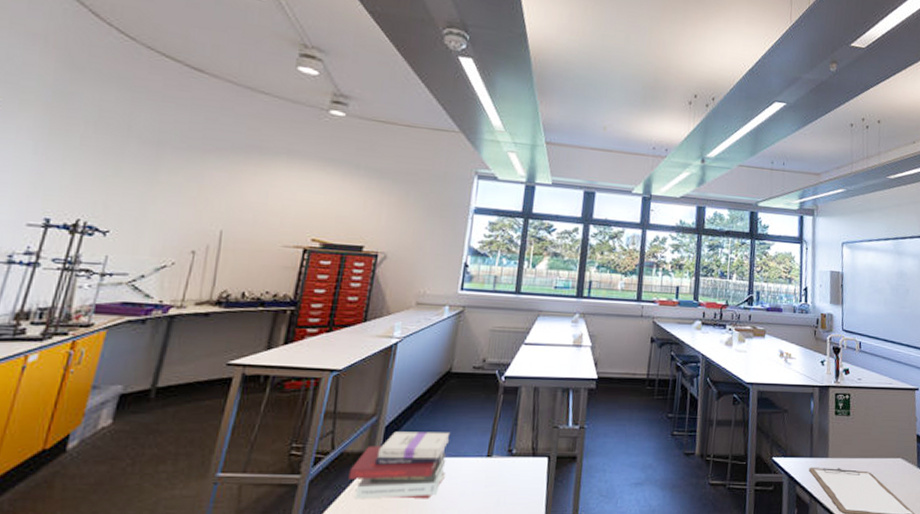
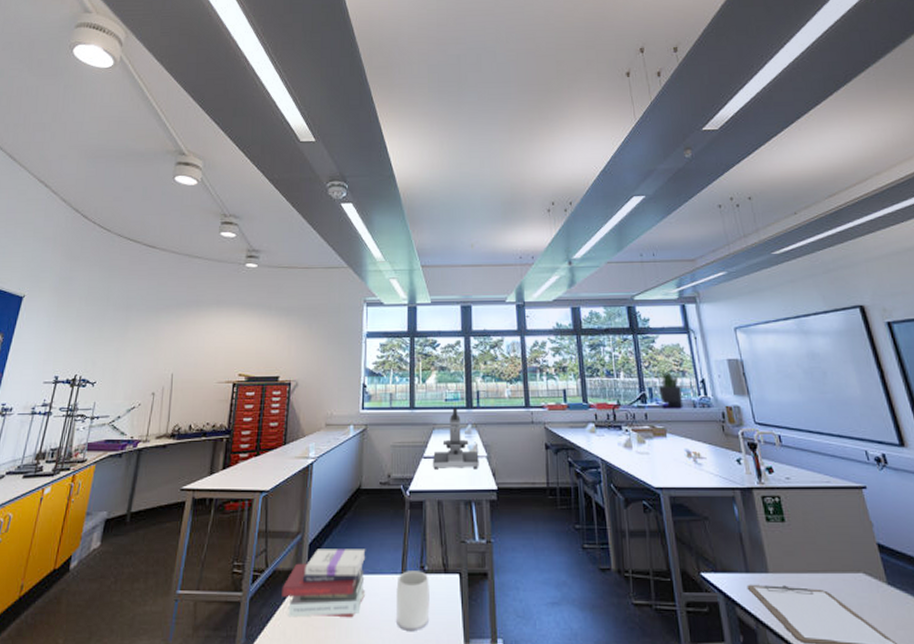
mug: none [476,454,516,510] -> present [396,571,430,630]
microscope: none [533,295,583,359] -> present [433,407,479,470]
planter: none [765,274,787,313] -> present [657,368,684,409]

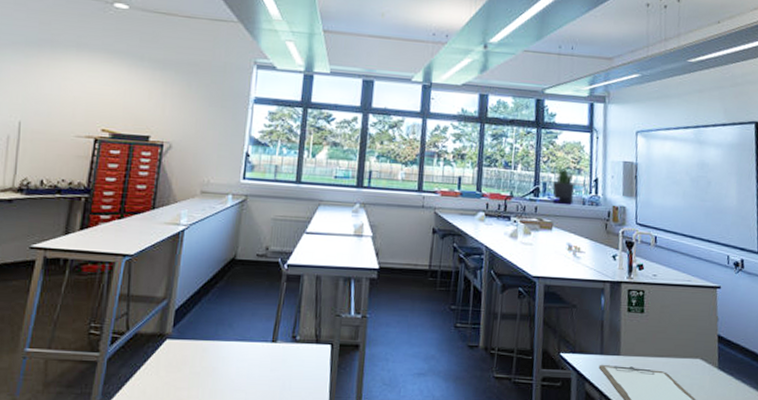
books: present [281,549,366,618] -> none [143,315,237,379]
mug: present [396,571,430,630] -> none [263,339,300,394]
microscope: present [433,407,479,470] -> none [315,185,364,248]

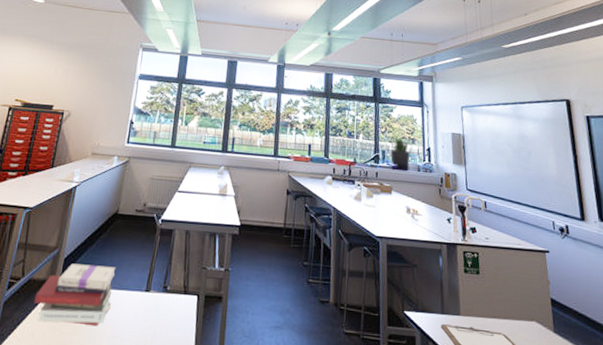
books: none [143,315,237,379] -> present [34,263,116,325]

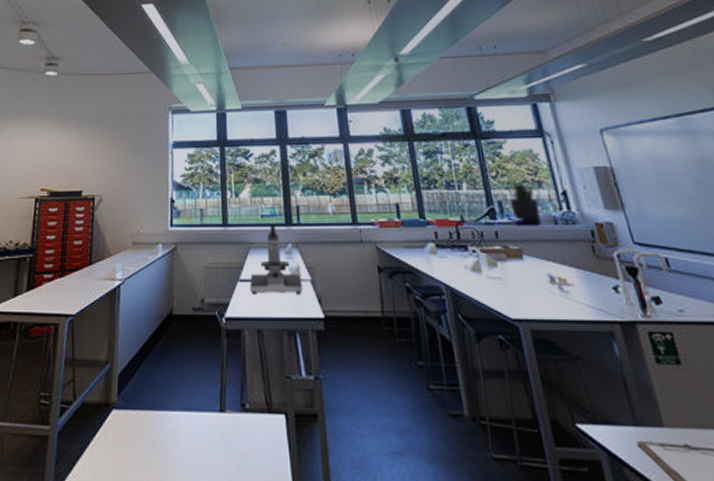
books: present [34,263,116,325] -> none [91,380,182,458]
microscope: none [185,150,227,207] -> present [250,224,303,295]

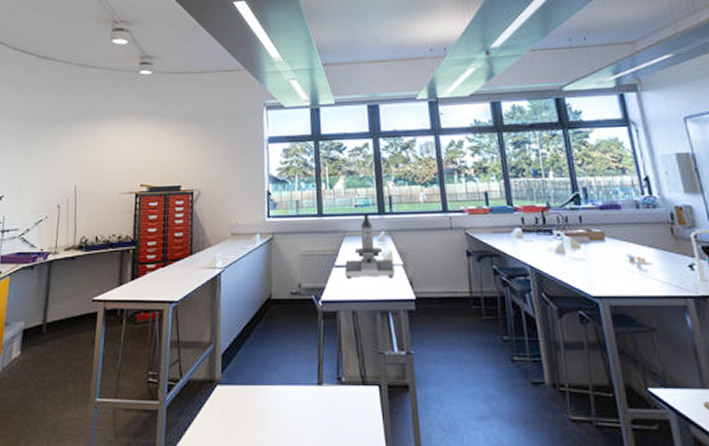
planter: present [507,178,542,227] -> none [592,166,625,211]

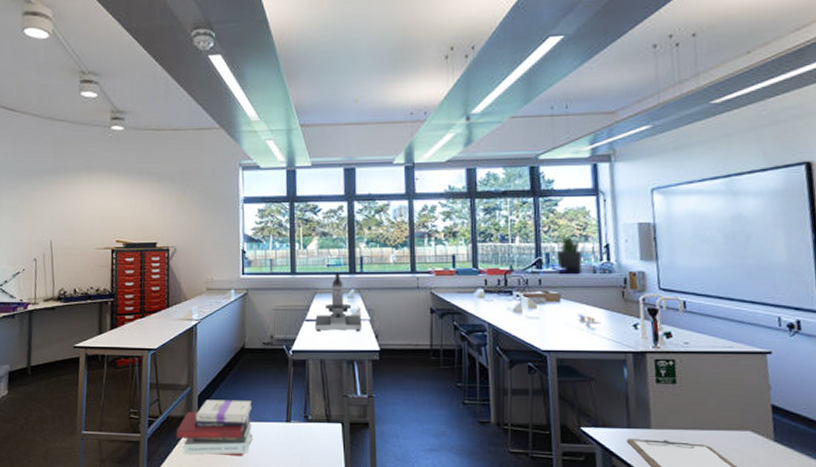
books: none [197,359,282,427] -> present [176,399,254,456]
planter: none [592,166,625,211] -> present [556,233,583,275]

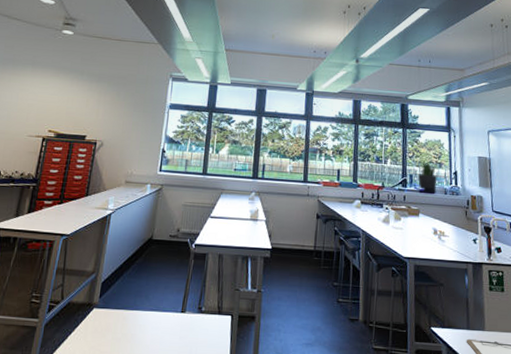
books: present [176,399,254,456] -> none [74,287,152,345]
microscope: present [315,272,362,332] -> none [218,176,259,231]

